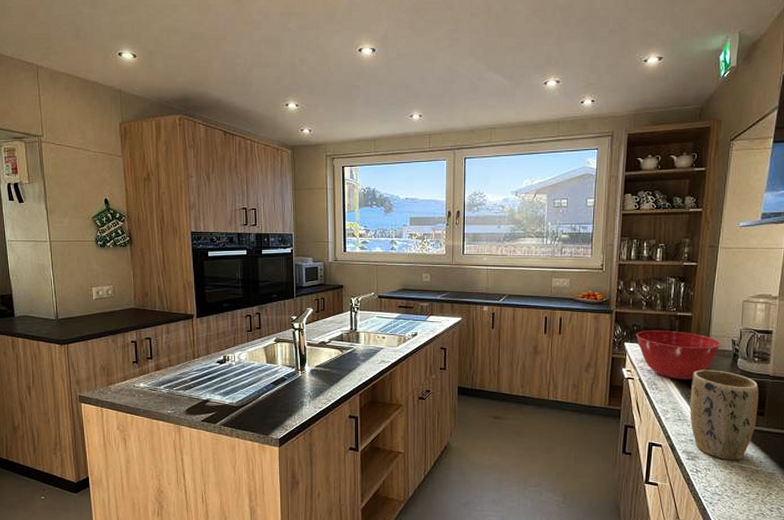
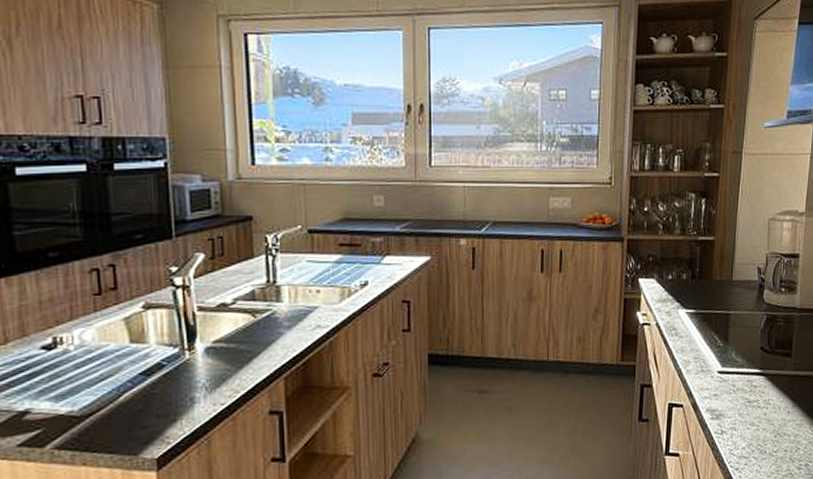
mixing bowl: present [636,331,721,380] -> none [652,260,746,321]
plant pot: present [689,369,759,460] -> none [713,305,786,415]

